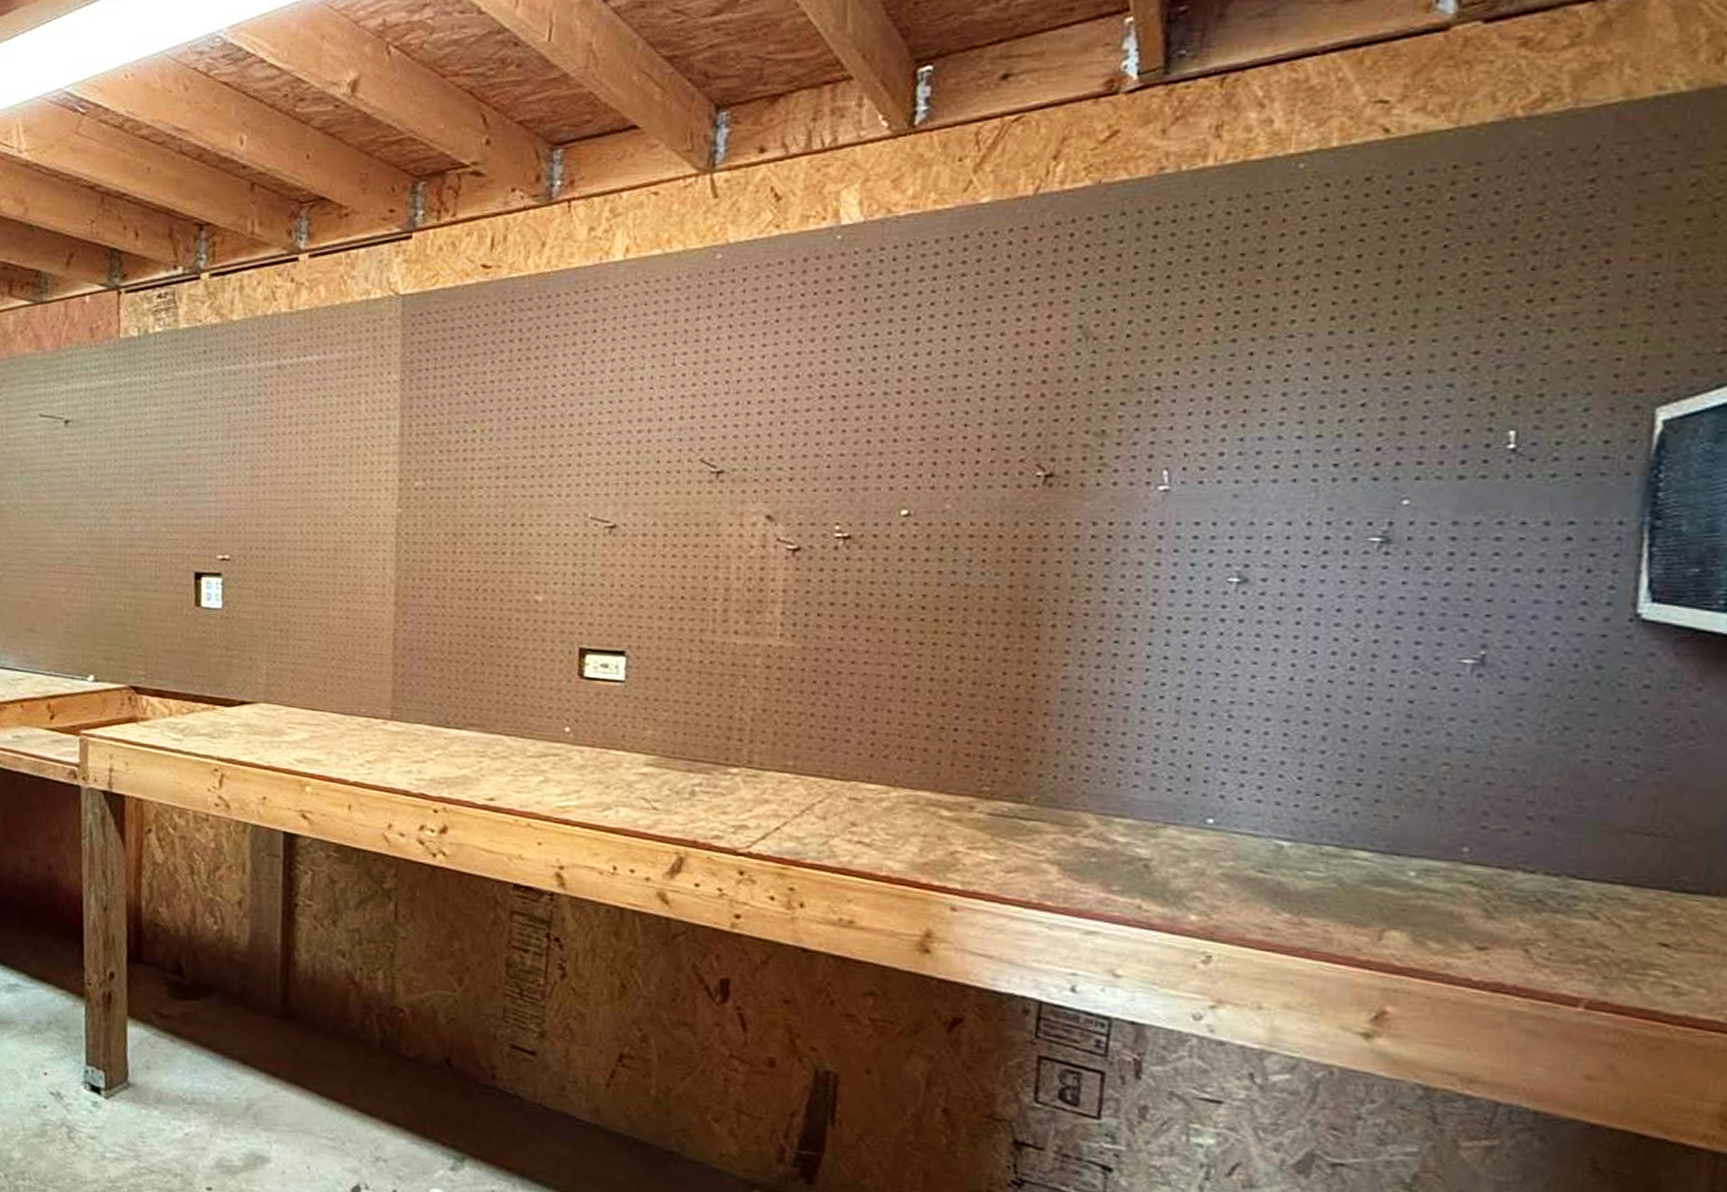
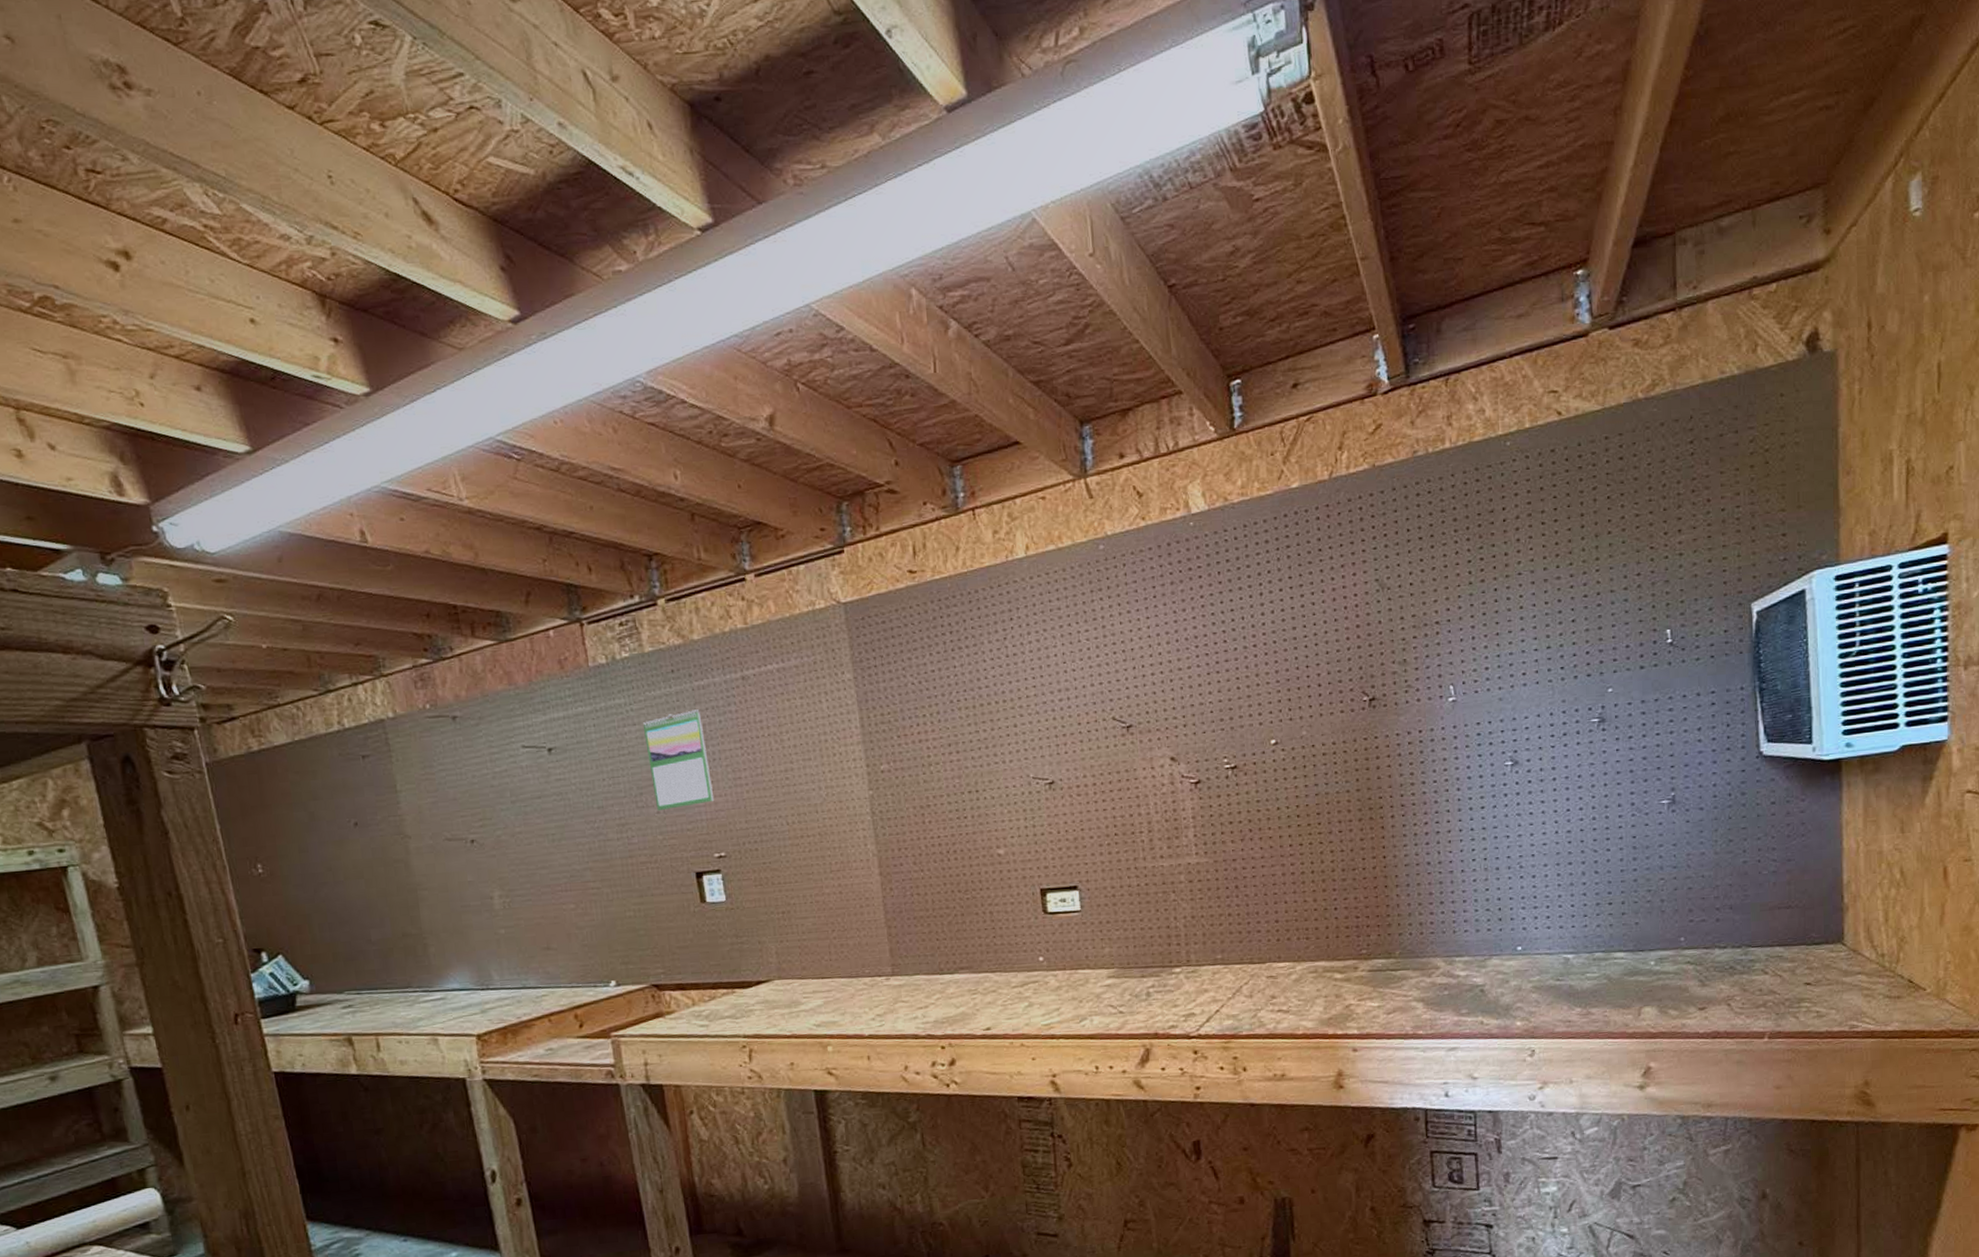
calendar: none [164,396,227,501] -> present [642,709,715,811]

